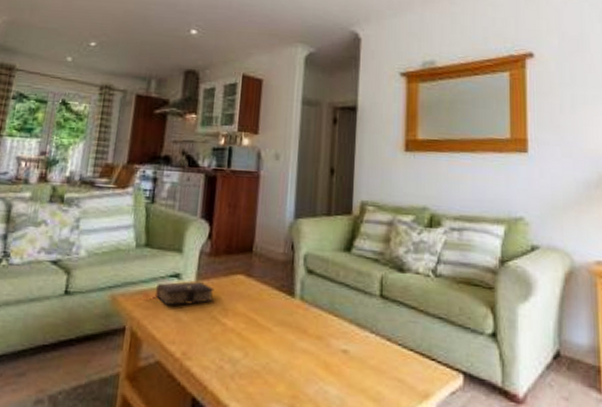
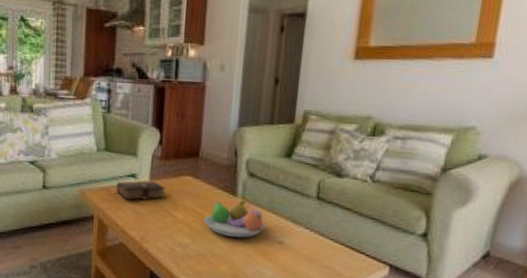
fruit bowl: none [257,302,328,348] -> present [203,200,266,238]

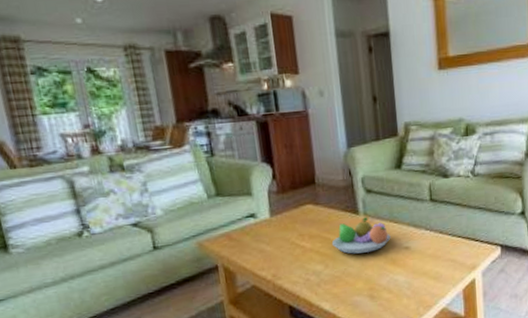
book: present [114,180,166,200] -> none [235,217,290,242]

